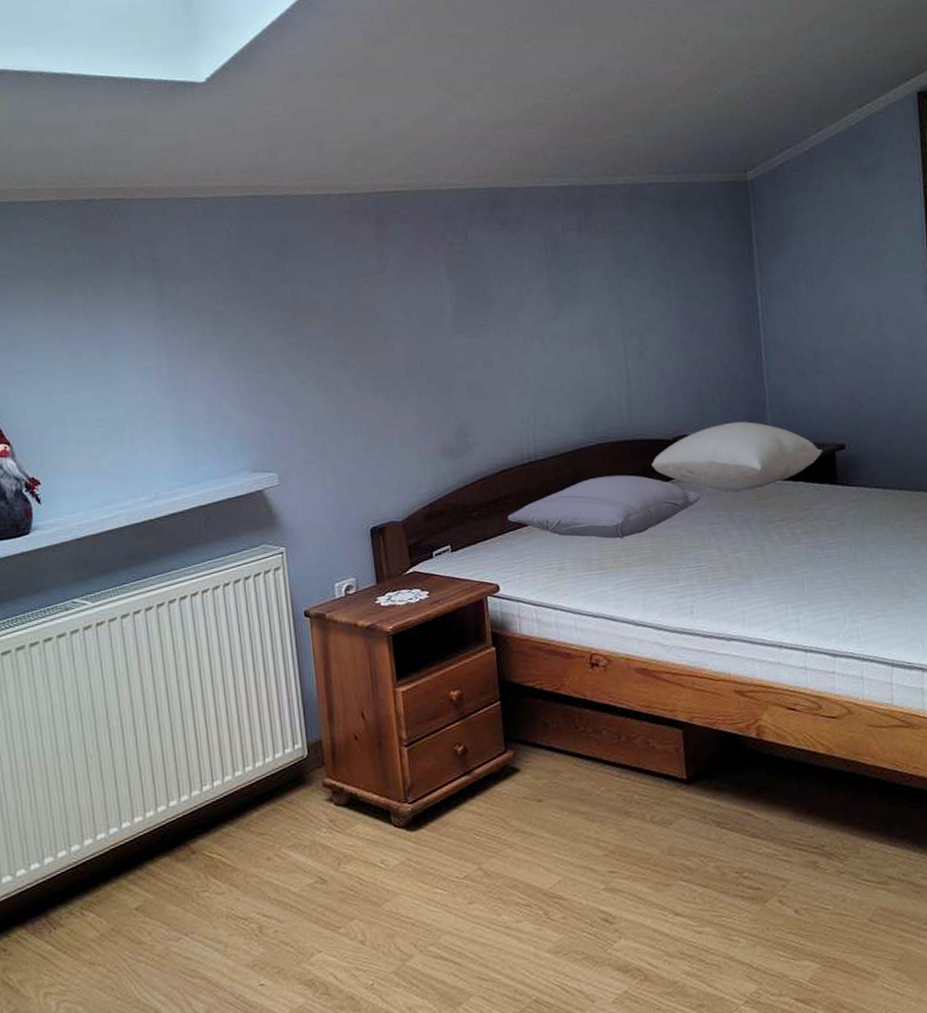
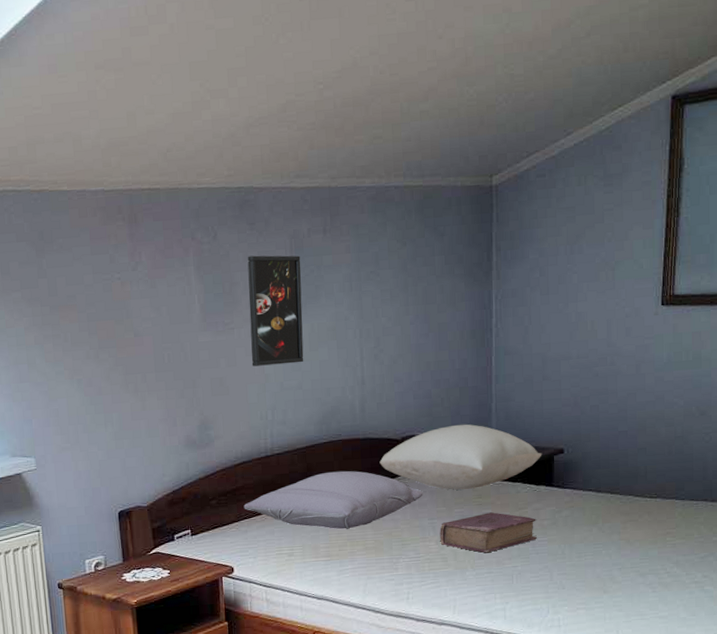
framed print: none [500,254,565,368] -> present [247,255,304,367]
book: none [721,514,826,559] -> present [440,512,537,553]

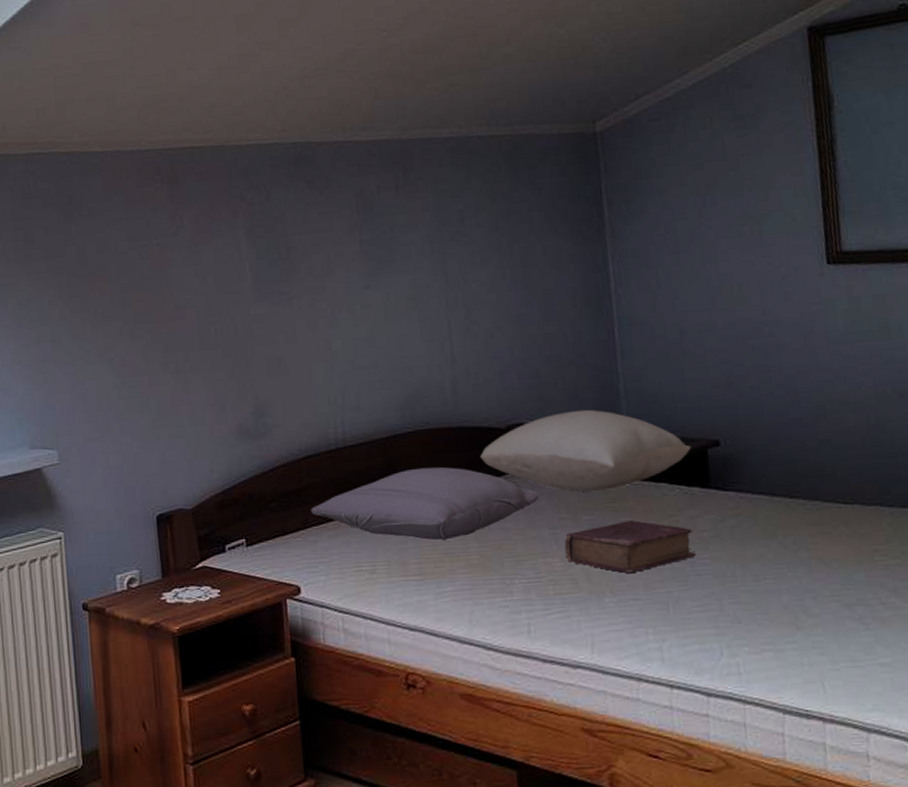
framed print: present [247,255,304,367] -> none [306,215,379,342]

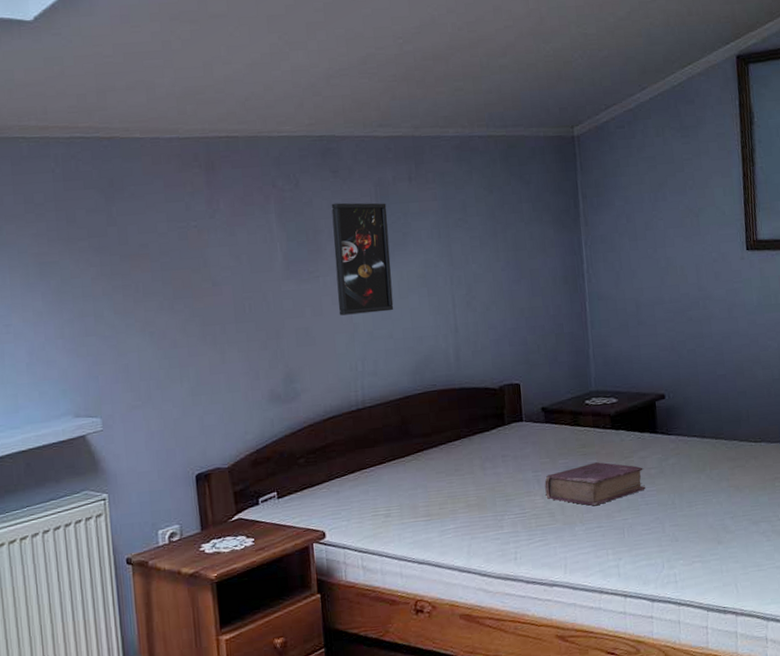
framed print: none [306,215,379,342] -> present [331,202,394,316]
pillow: present [311,466,539,541] -> none [334,422,525,486]
pillow: present [480,409,692,492] -> none [478,371,644,440]

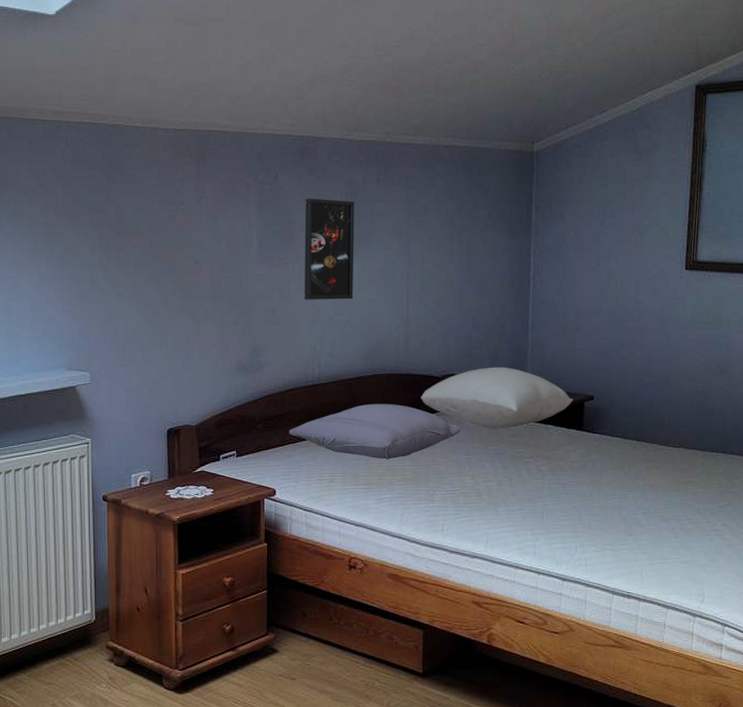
pillow: none [334,422,525,486] -> present [289,403,461,460]
pillow: none [478,371,644,440] -> present [420,366,574,428]
book: present [544,462,645,506] -> none [475,452,567,491]

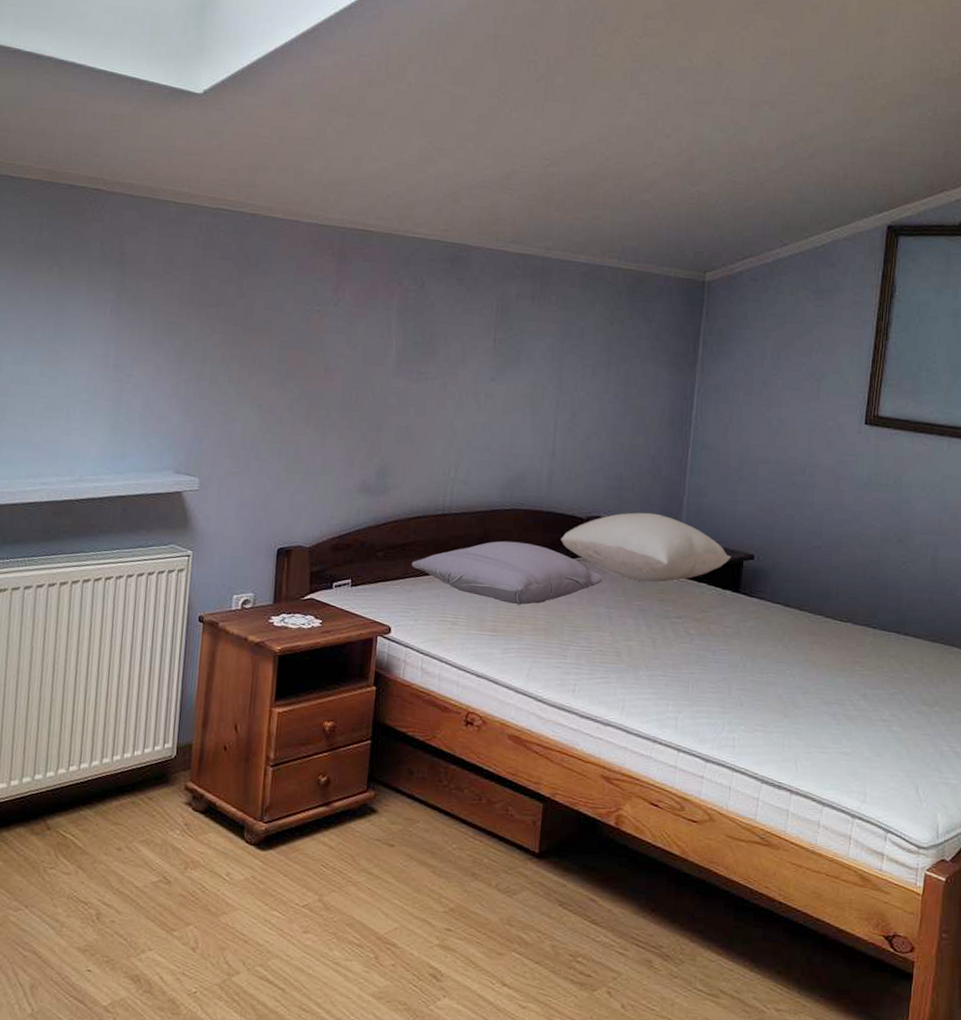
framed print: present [304,198,355,300] -> none [441,310,506,424]

